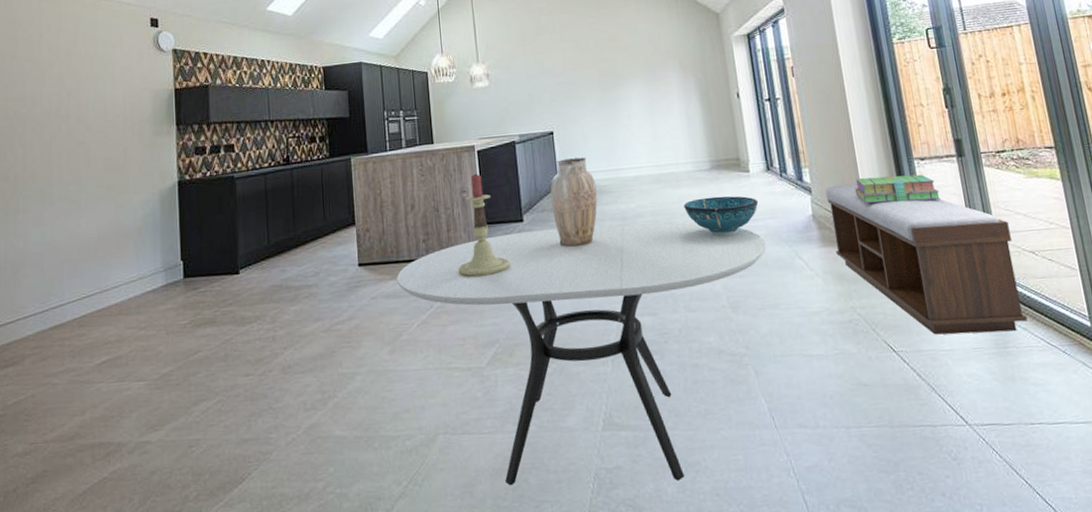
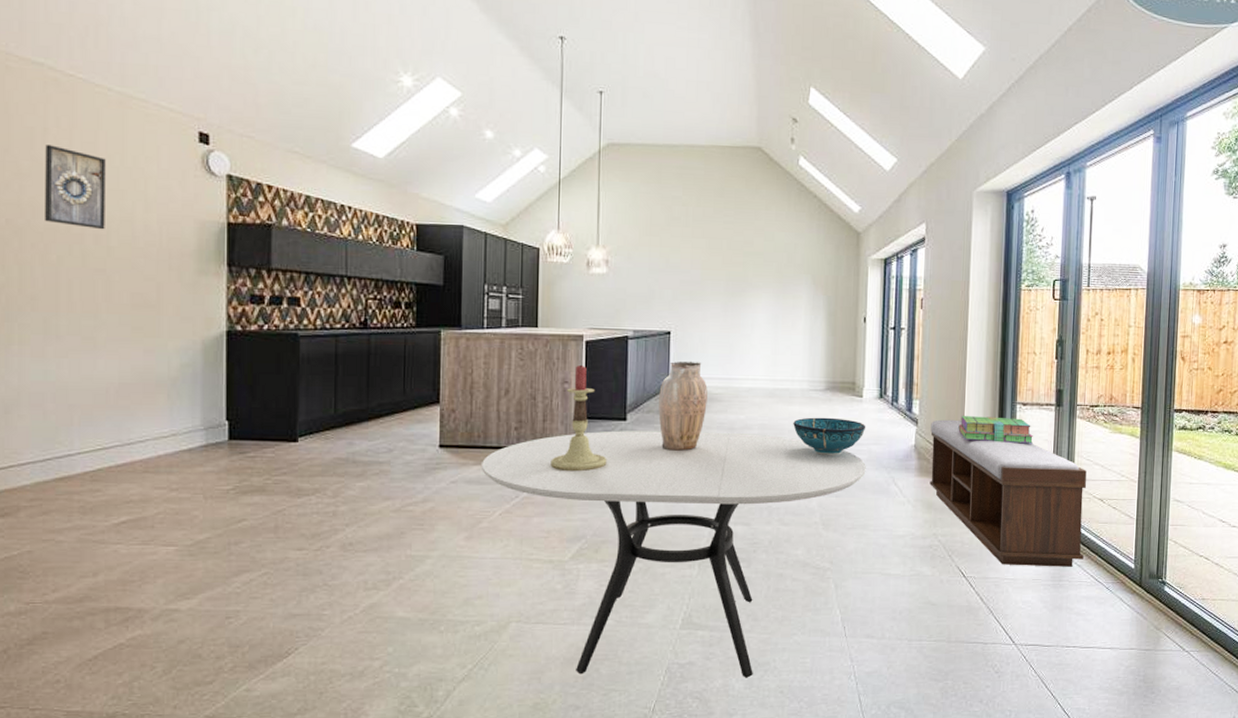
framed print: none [41,47,84,110] -> present [45,145,106,230]

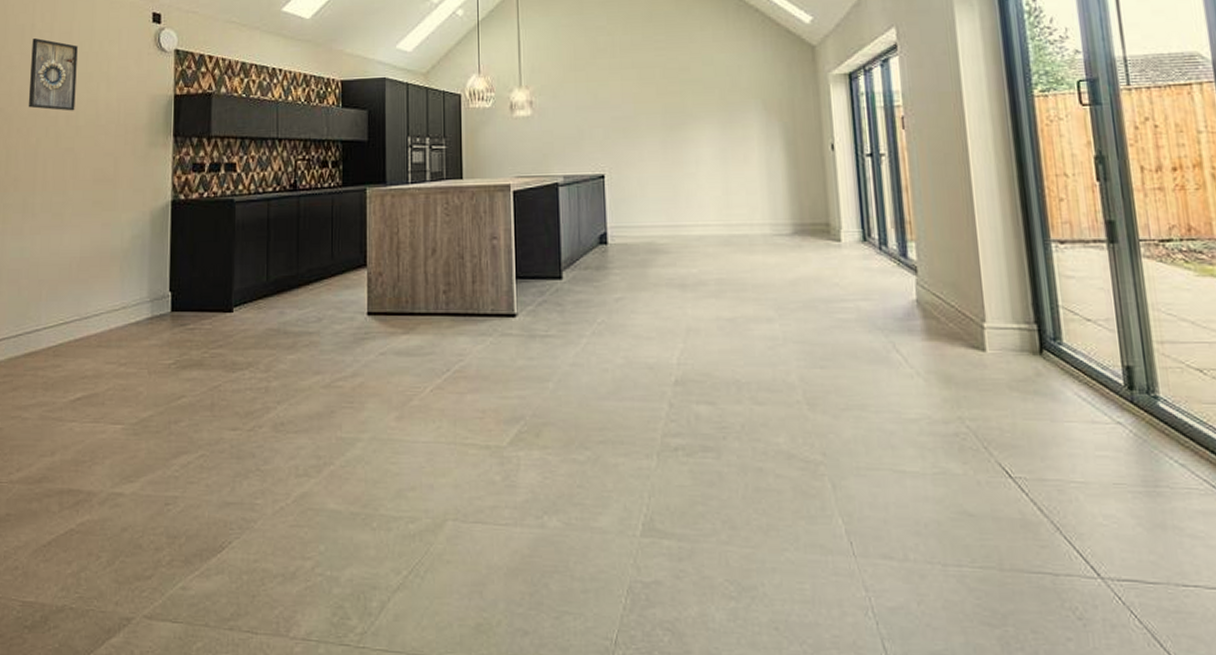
dining table: present [482,430,866,678] -> none [411,290,856,607]
candlestick: present [550,364,607,472] -> none [482,217,543,340]
vase: present [658,361,708,451] -> none [596,207,652,313]
decorative bowl: present [793,417,866,455] -> none [757,268,850,315]
bench: present [929,419,1087,567] -> none [935,265,1187,467]
stack of books: present [958,415,1033,444] -> none [973,259,1082,295]

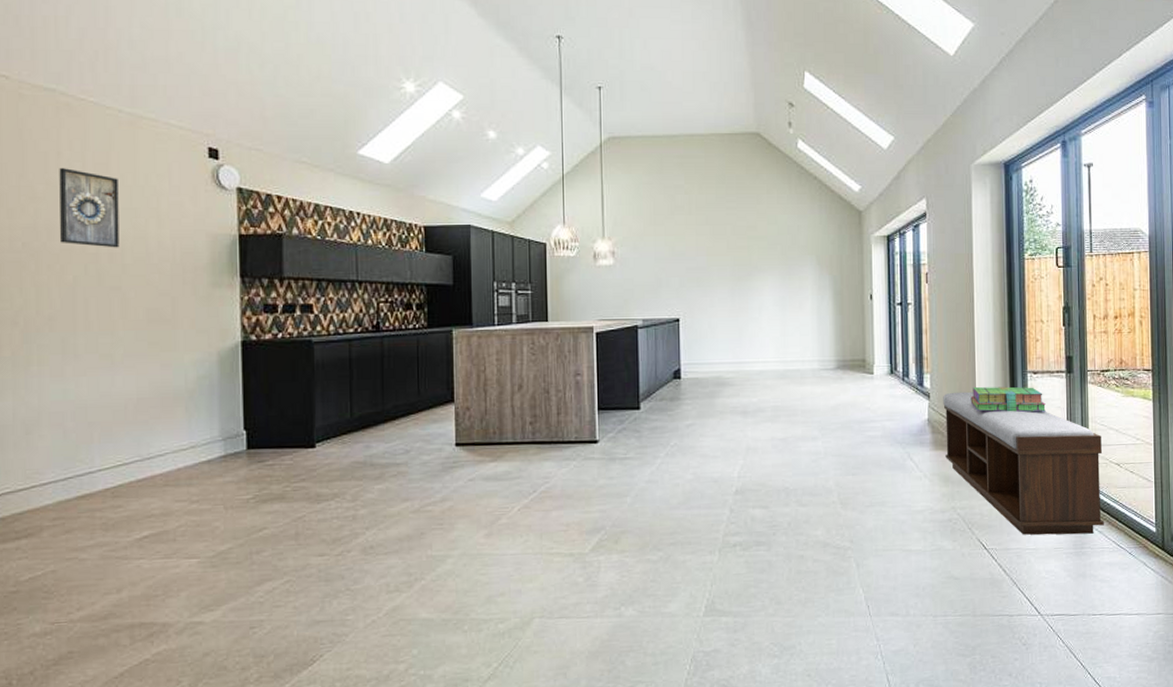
bench: none [935,265,1187,467] -> present [943,391,1104,535]
stack of books: none [973,259,1082,295] -> present [970,386,1046,413]

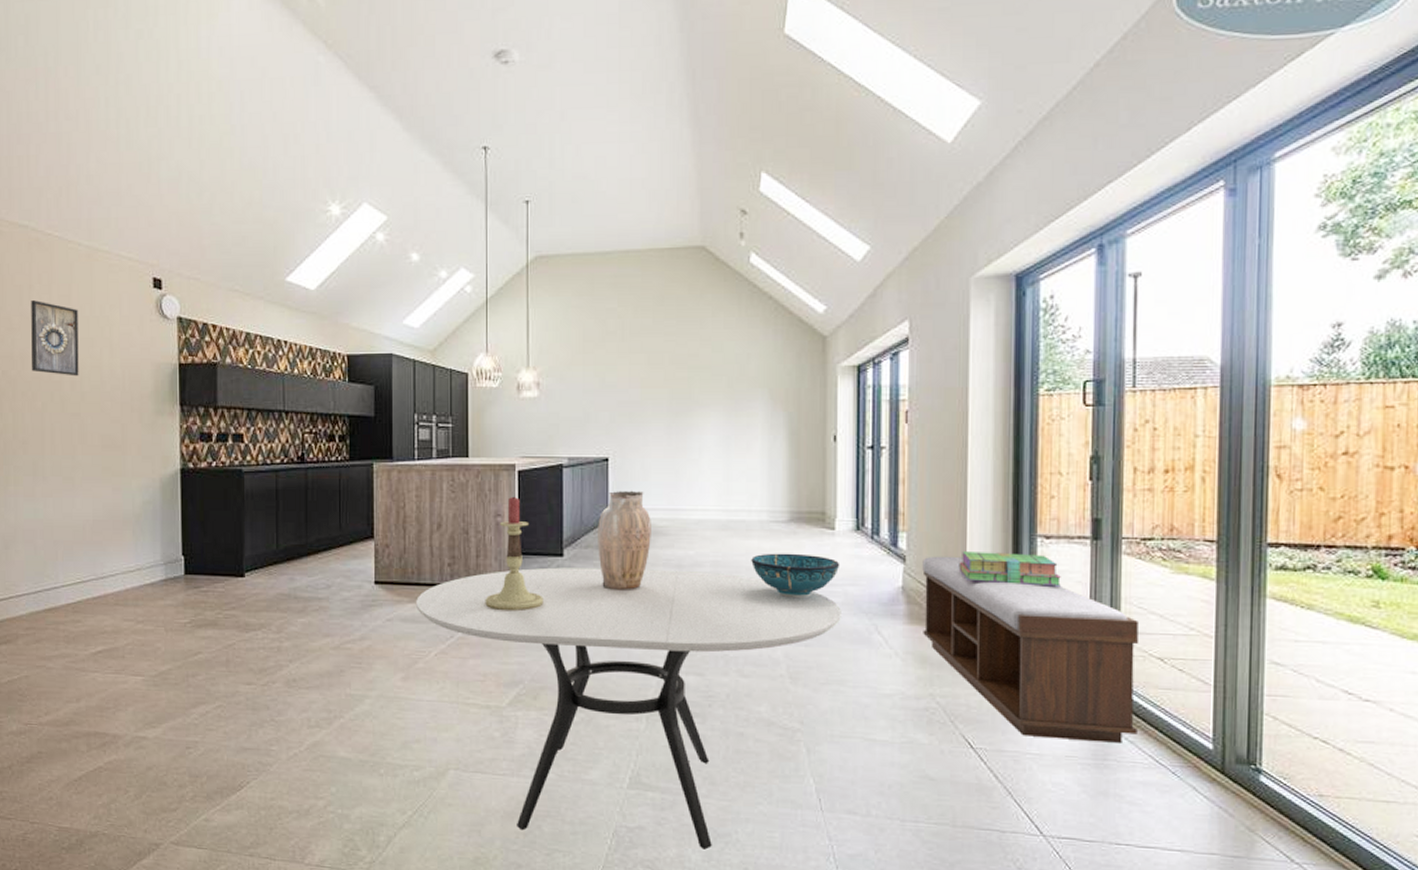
dining table: none [498,416,881,668] -> present [416,567,841,850]
candlestick: none [566,356,623,464] -> present [485,496,544,612]
vase: none [671,347,719,437] -> present [598,490,651,590]
decorative bowl: none [806,396,879,434] -> present [751,553,840,597]

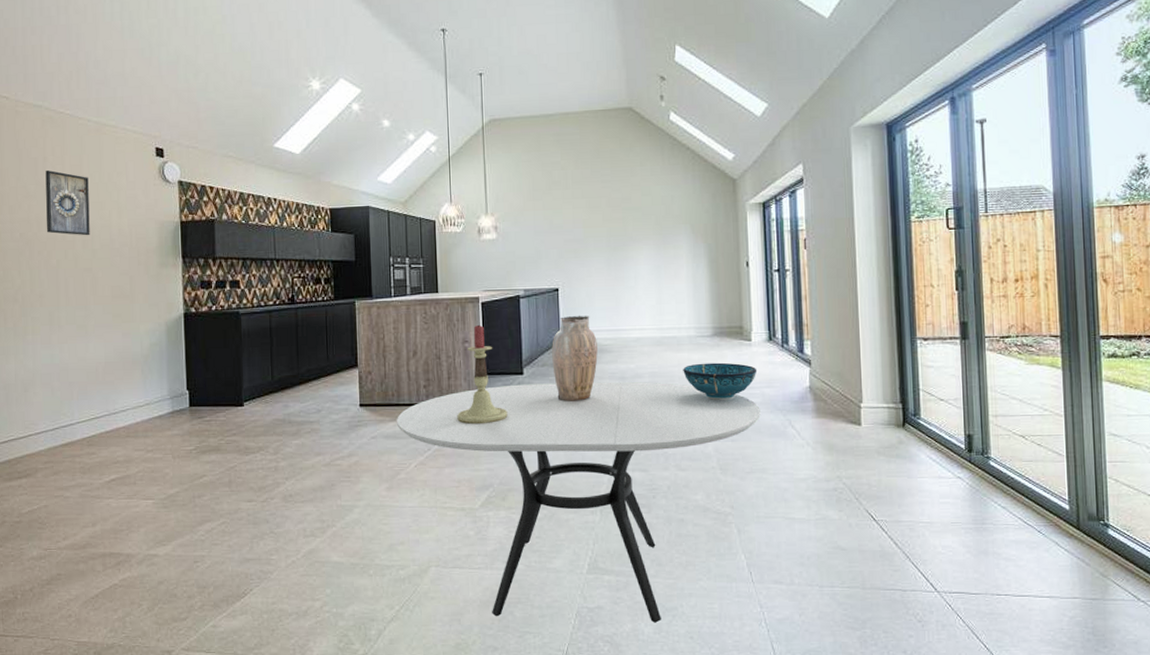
bench: present [922,556,1138,743] -> none [825,358,1008,509]
stack of books: present [958,550,1061,587] -> none [854,353,938,381]

